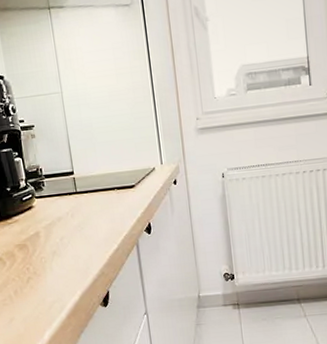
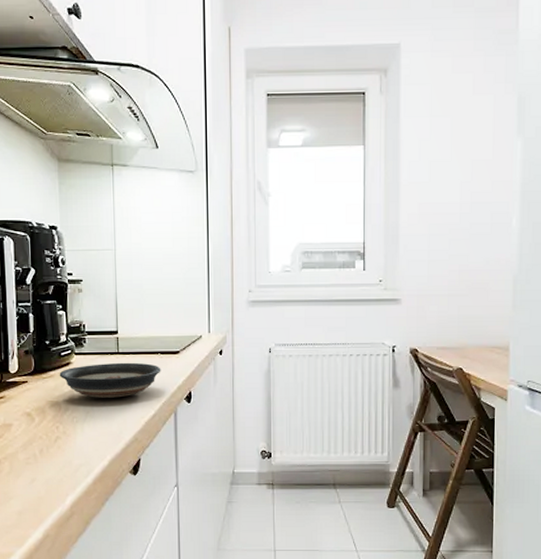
saucer: none [23,200,120,238] -> present [59,362,161,398]

